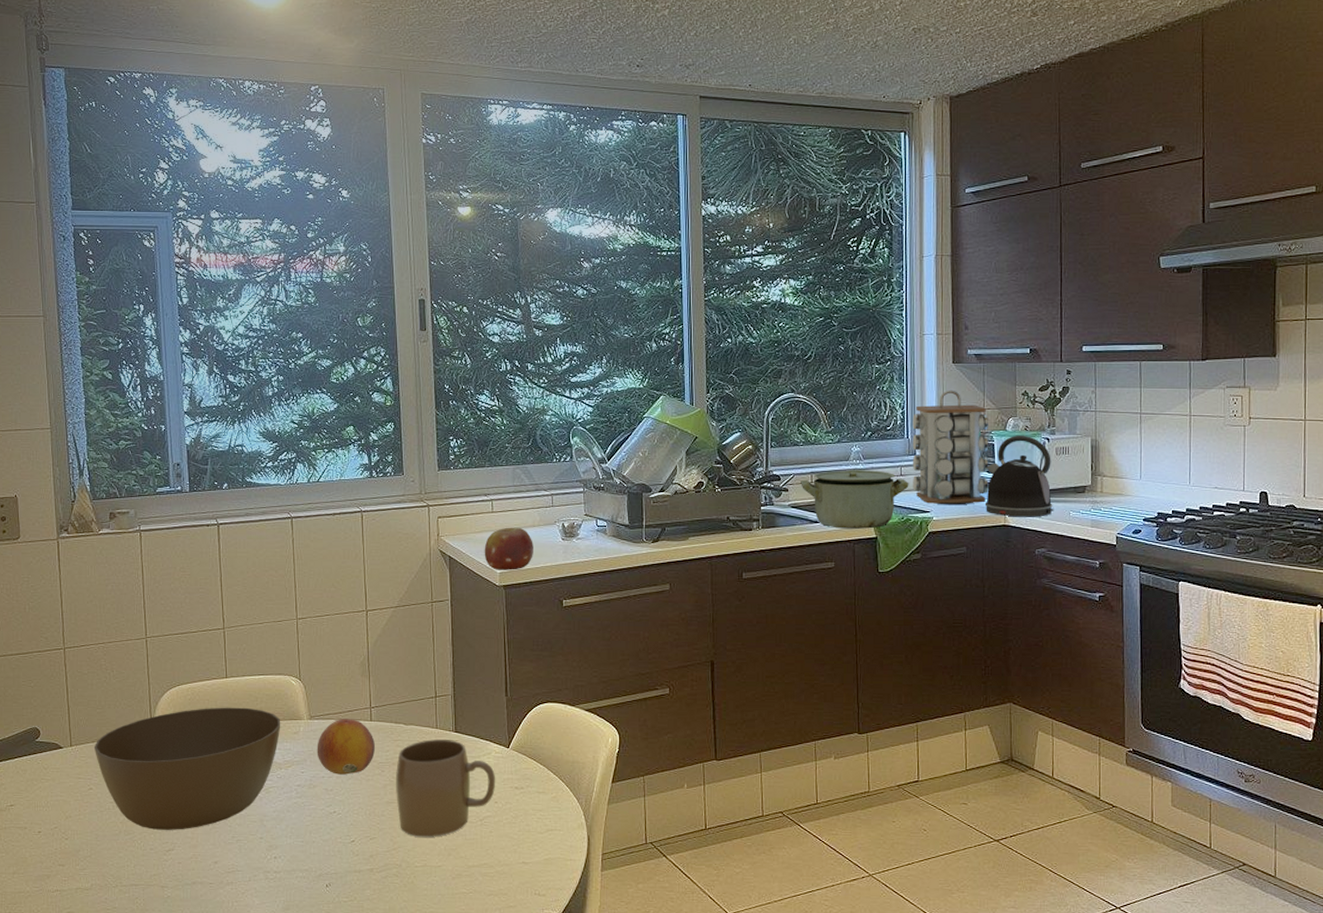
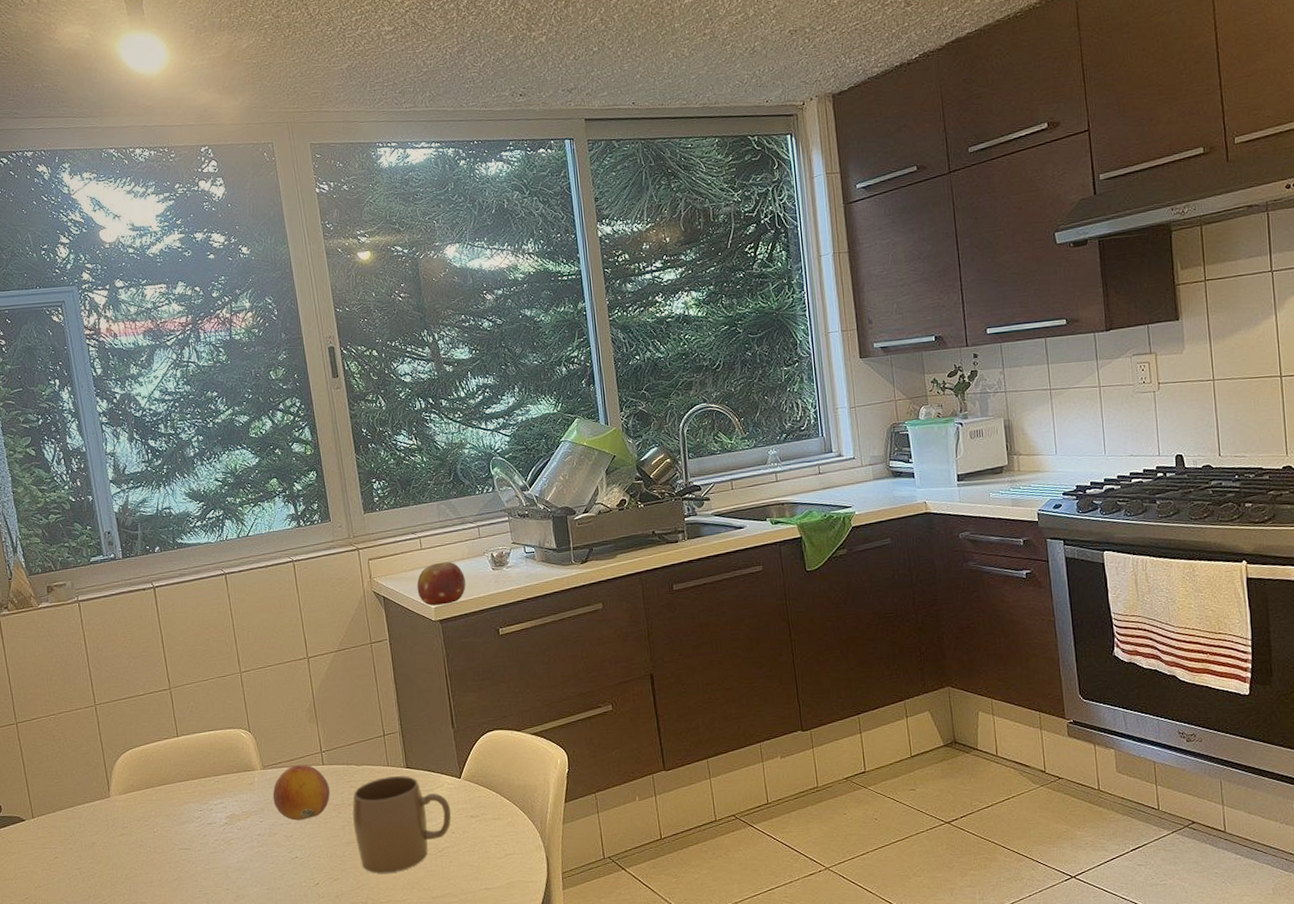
bowl: present [93,707,281,830] -> none [55,763,236,892]
cooking pot: present [801,470,909,529] -> none [721,471,829,532]
spice rack: present [912,390,989,505] -> none [825,384,907,499]
kettle: present [984,435,1054,517] -> none [903,422,974,504]

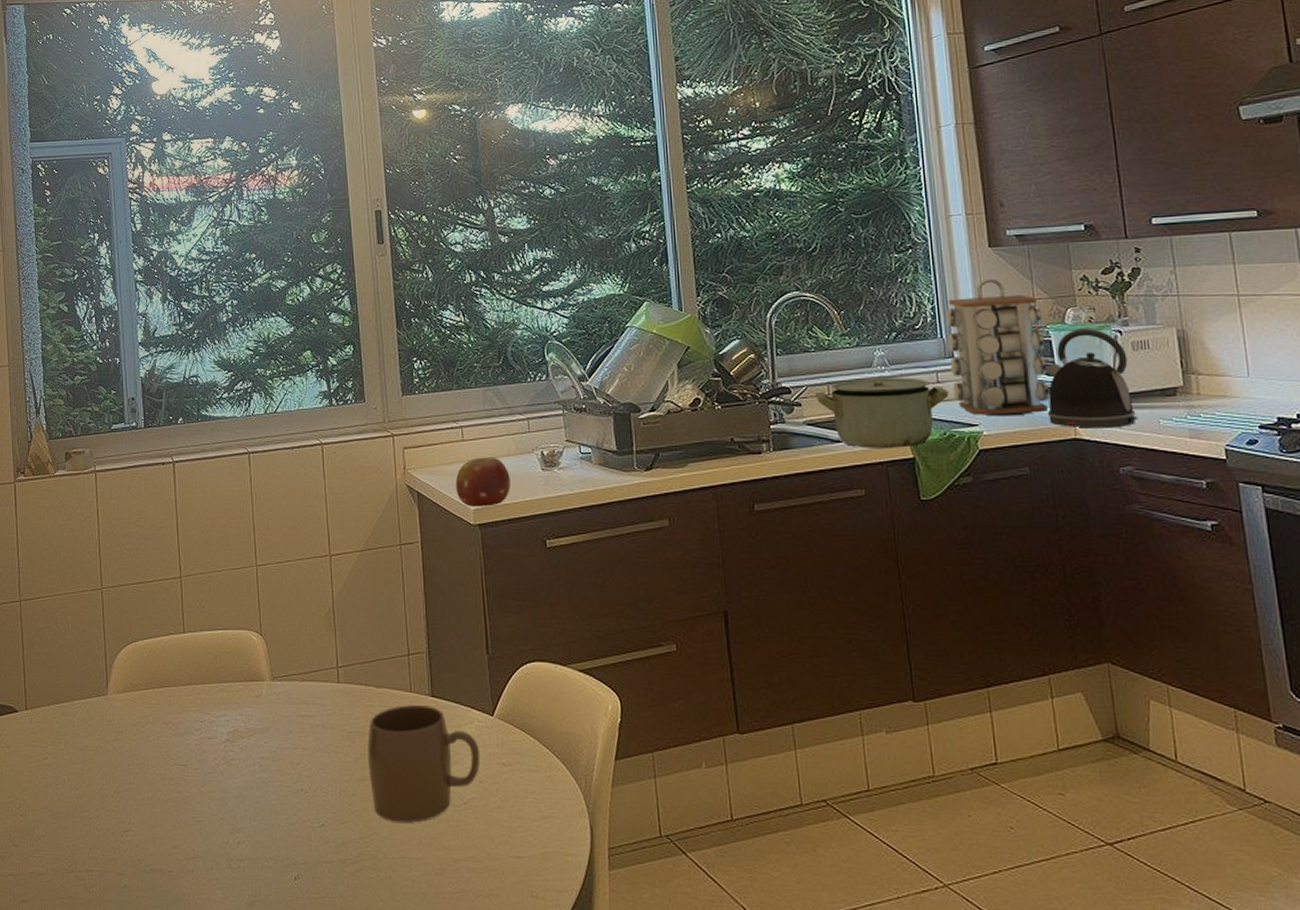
fruit: present [272,765,330,821] -> none [280,680,344,746]
cooking pot: none [721,471,829,532] -> present [815,377,949,448]
spice rack: none [825,384,907,499] -> present [945,278,1050,417]
kettle: none [903,422,974,504] -> present [1044,328,1138,429]

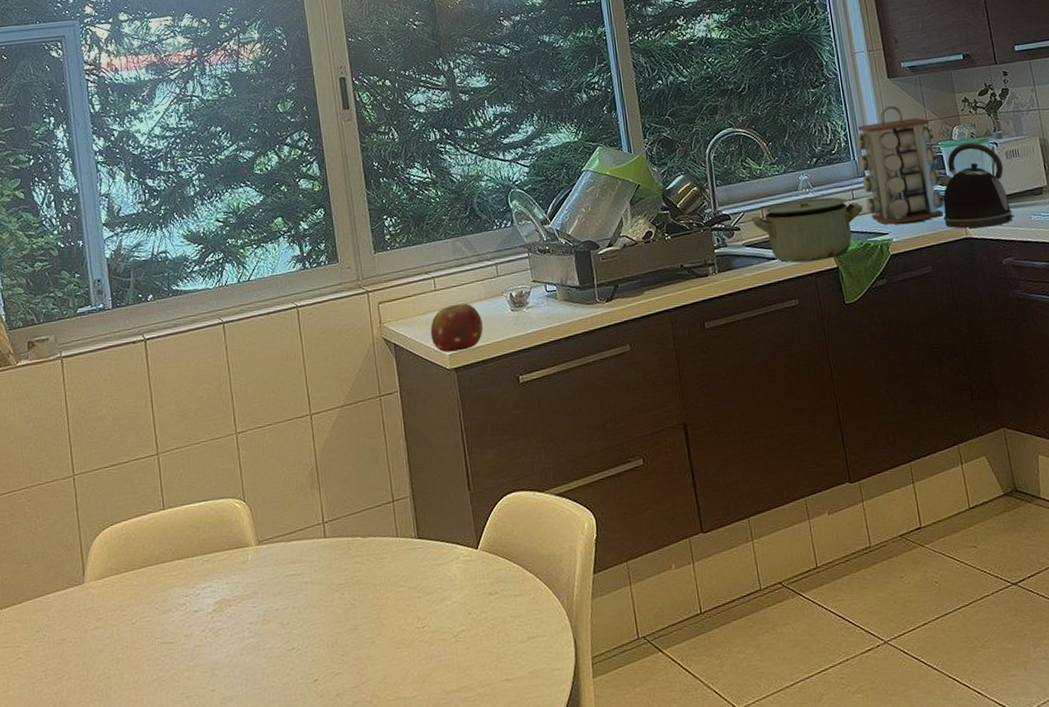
mug: present [367,705,481,822] -> none [357,547,468,665]

